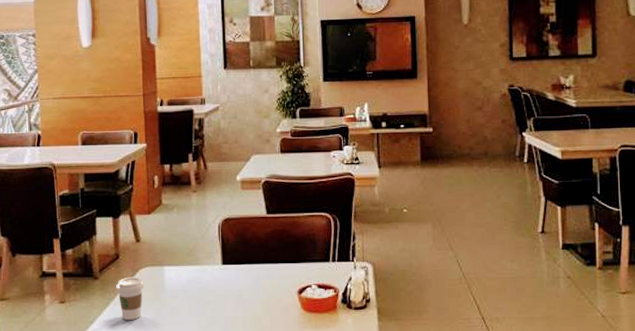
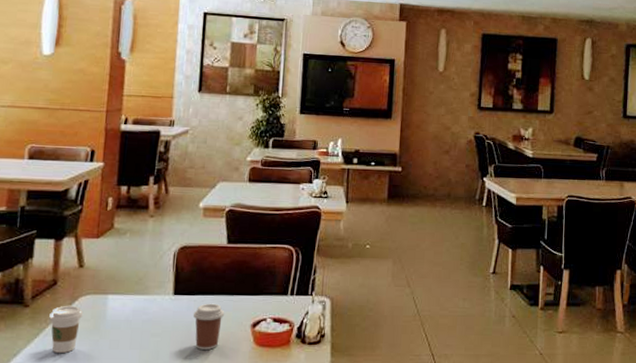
coffee cup: none [242,271,272,315] -> present [193,303,225,350]

